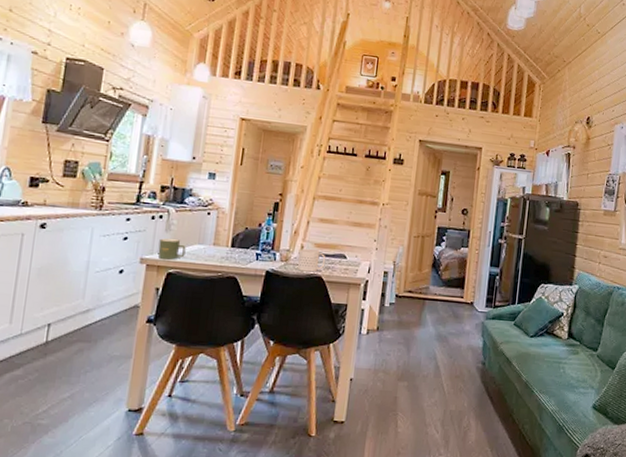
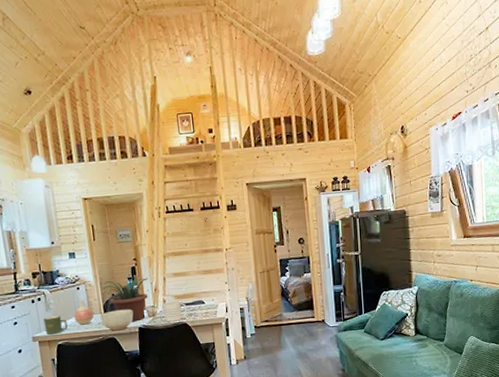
vase: none [195,227,219,256] -> present [73,300,94,325]
bowl: none [225,245,265,270] -> present [100,308,134,331]
potted plant: none [236,212,291,264] -> present [102,277,148,322]

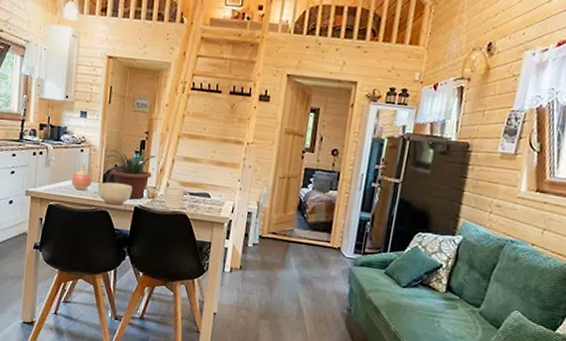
mug: present [43,315,68,336] -> none [40,173,64,194]

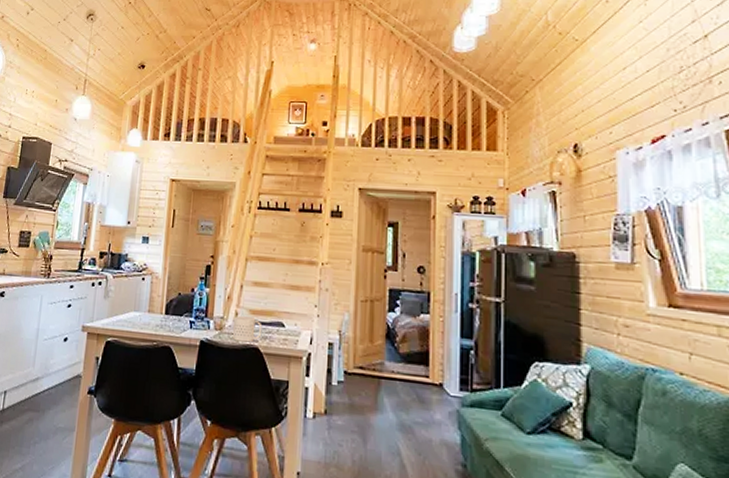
vase: present [71,164,92,191] -> none [131,294,154,324]
bowl: present [97,182,133,206] -> none [159,312,198,340]
potted plant: present [107,150,156,200] -> none [169,277,223,333]

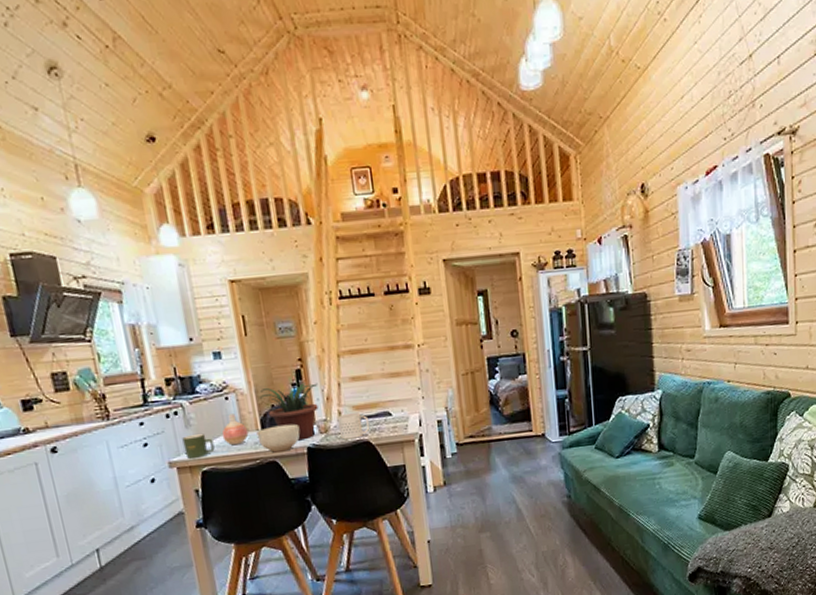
mug: none [97,305,123,329] -> present [182,433,215,460]
vase: none [131,294,154,324] -> present [221,413,249,446]
bowl: none [159,312,198,340] -> present [256,423,301,453]
potted plant: none [169,277,223,333] -> present [258,383,319,441]

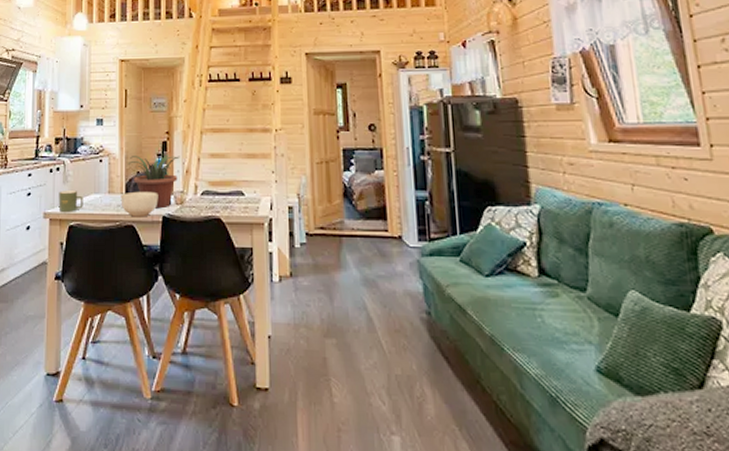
vase: present [221,413,249,446] -> none [91,176,114,205]
mug: present [337,412,371,440] -> none [193,187,223,214]

